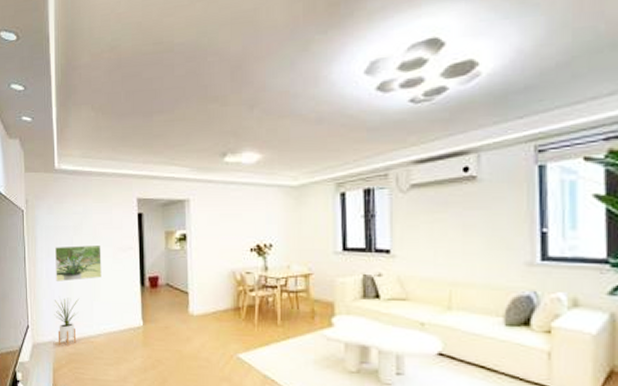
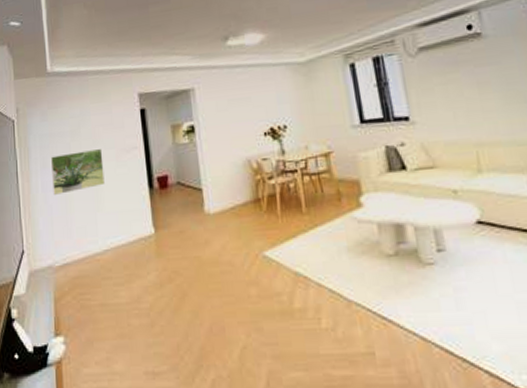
house plant: present [54,297,79,347] -> none [52,212,80,270]

